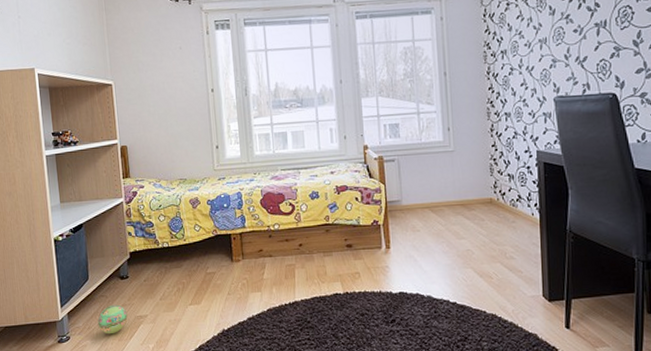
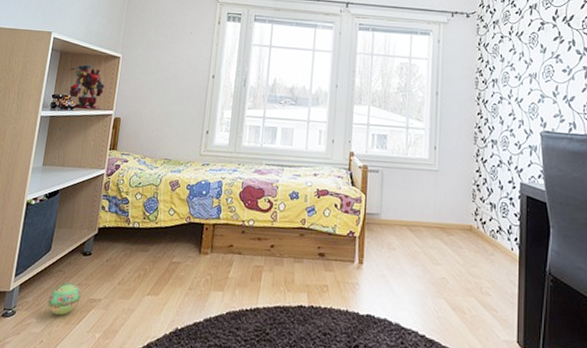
toy robot: none [62,97,104,143] -> present [69,64,106,110]

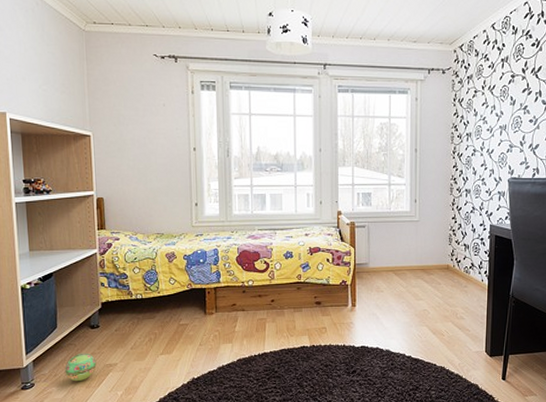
toy robot: present [69,64,106,110] -> none [35,146,80,192]

